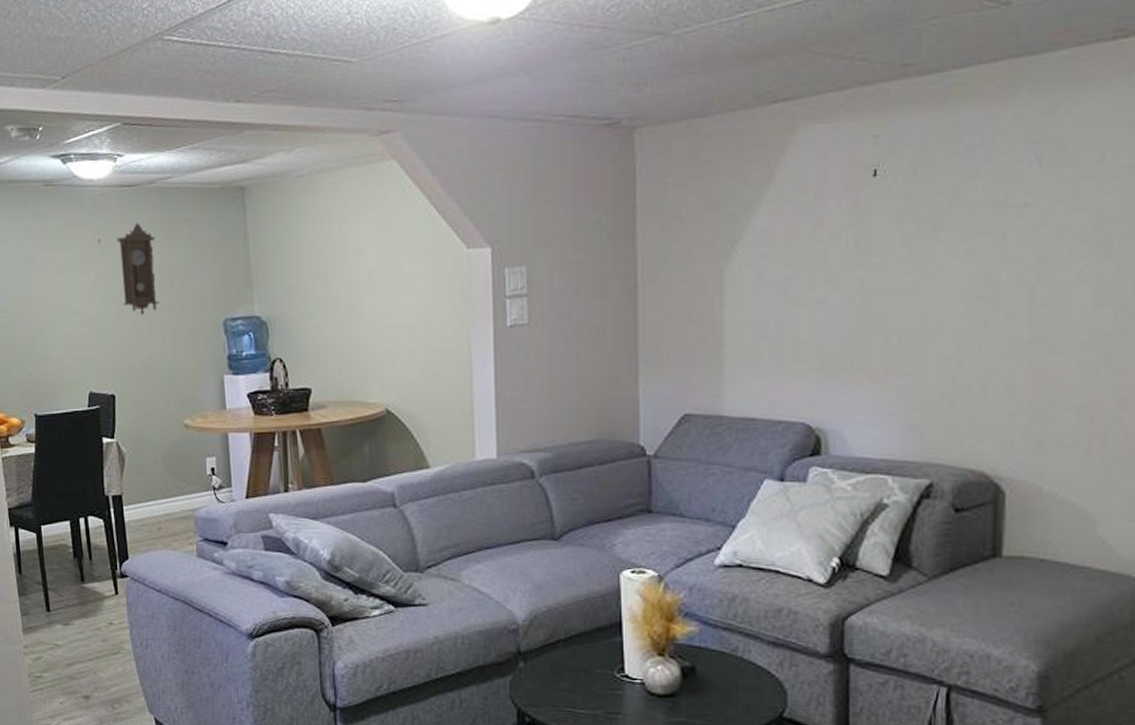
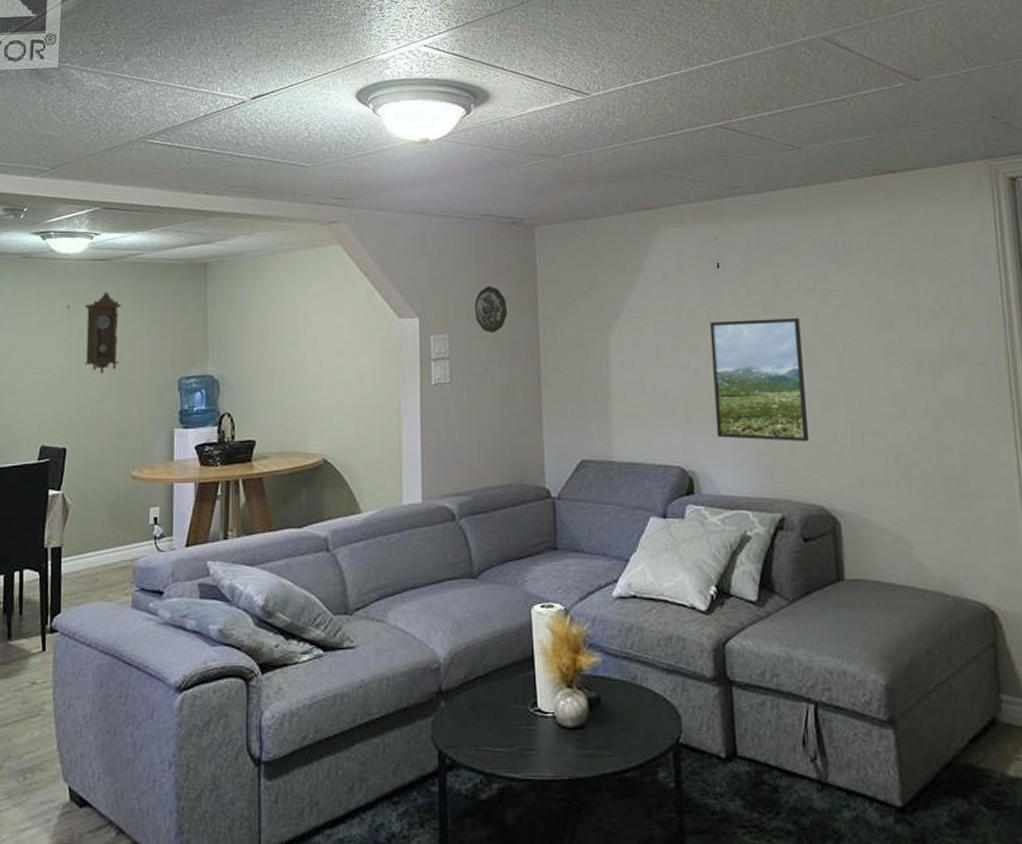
decorative plate: none [558,206,599,265] -> present [474,285,508,334]
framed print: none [855,240,980,396] -> present [710,318,810,442]

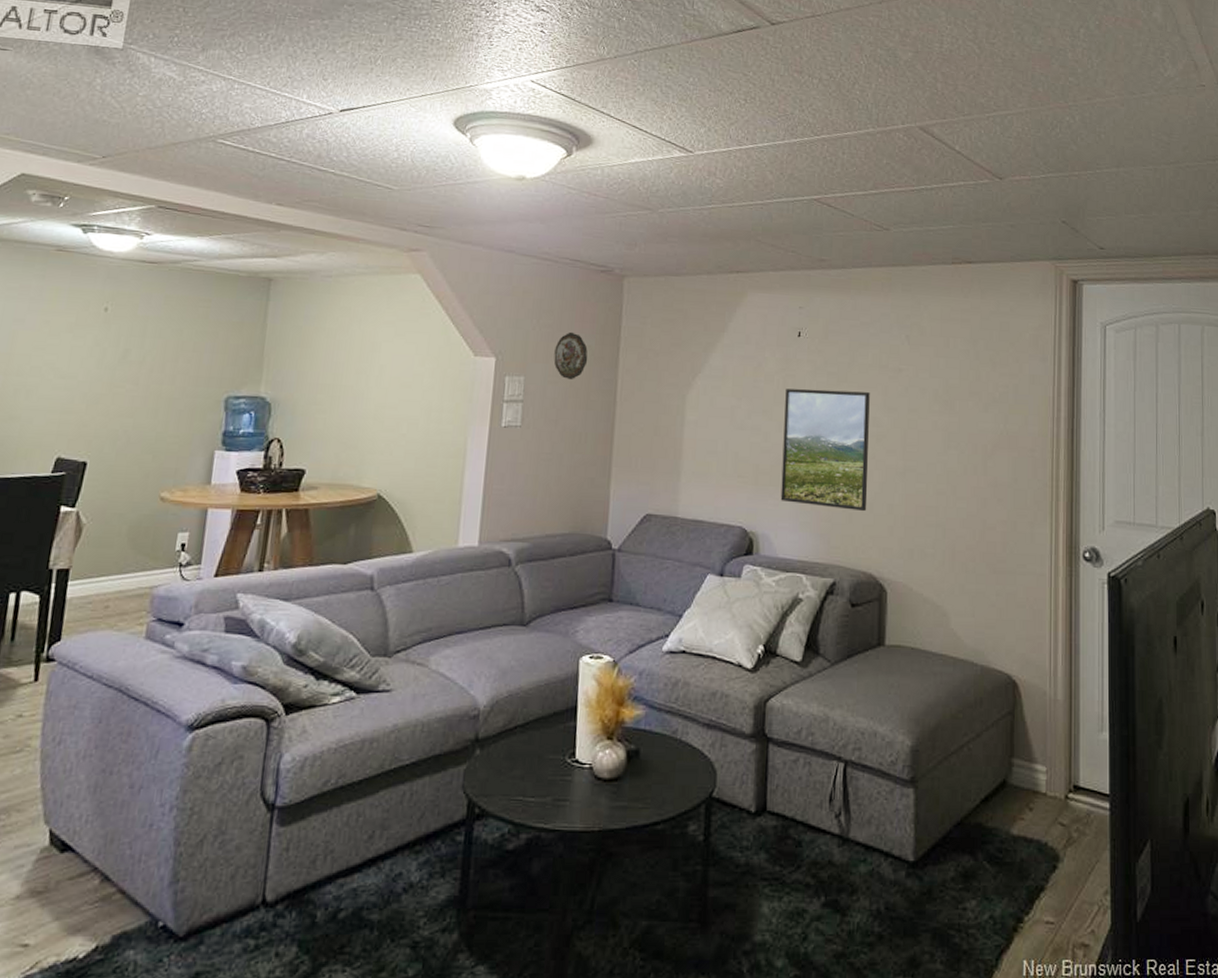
pendulum clock: present [84,292,122,374] -> none [118,297,169,385]

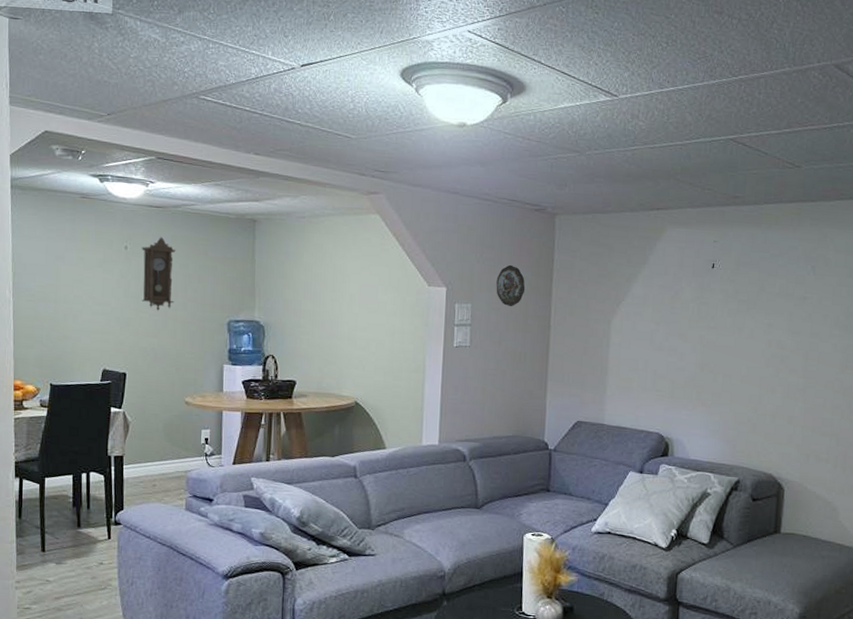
pendulum clock: none [118,297,169,385] -> present [141,237,176,311]
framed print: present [780,389,870,512] -> none [693,315,776,422]

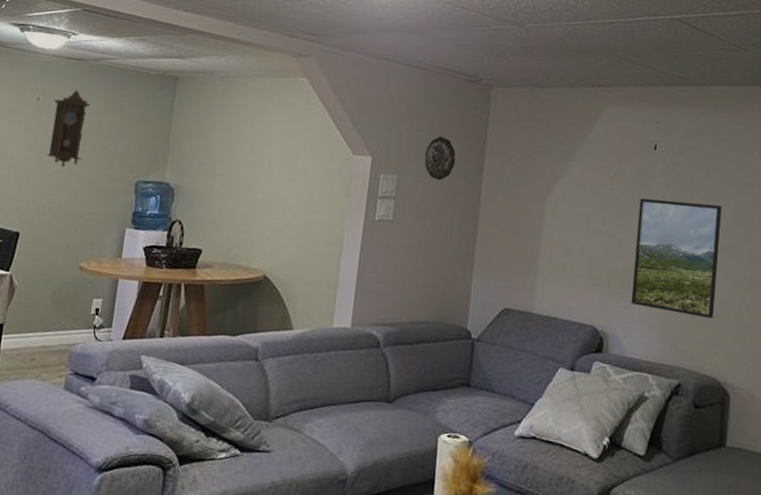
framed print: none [693,315,776,422] -> present [631,198,722,319]

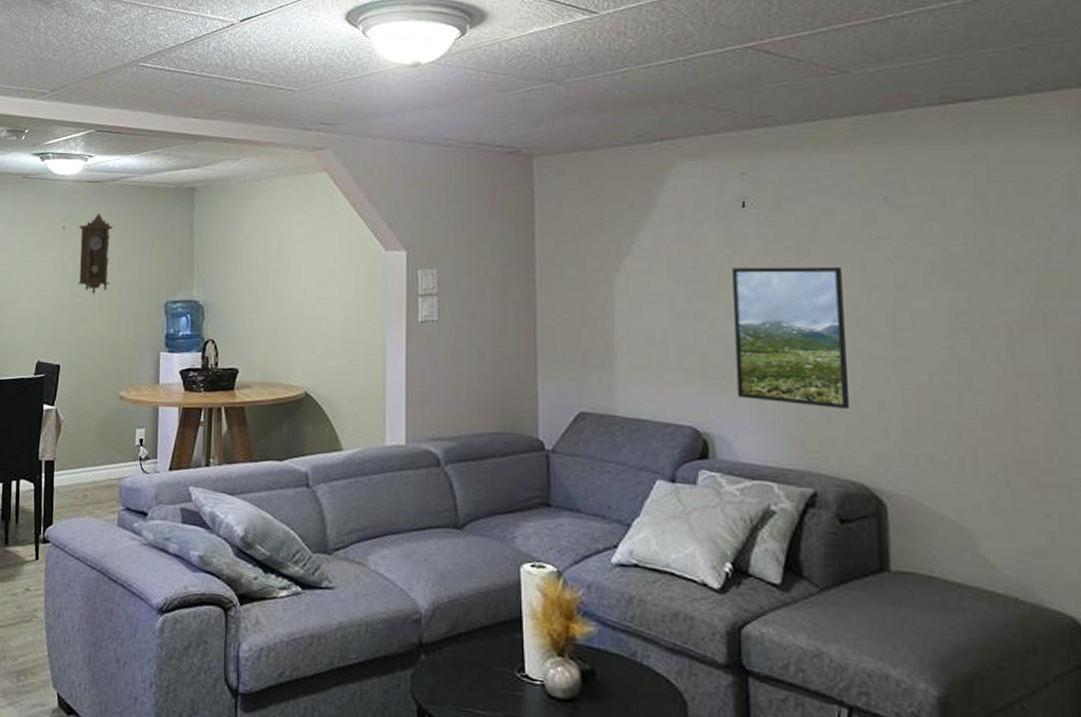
decorative plate: present [424,136,456,181] -> none [466,219,502,271]

